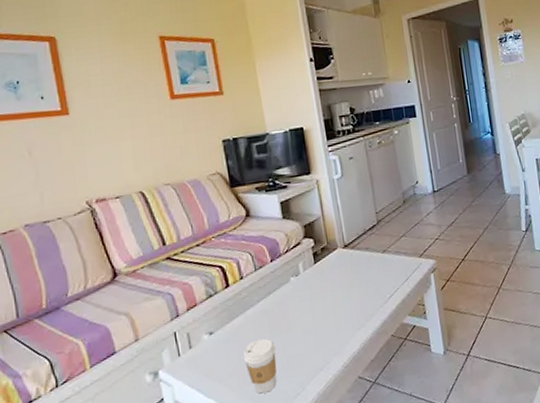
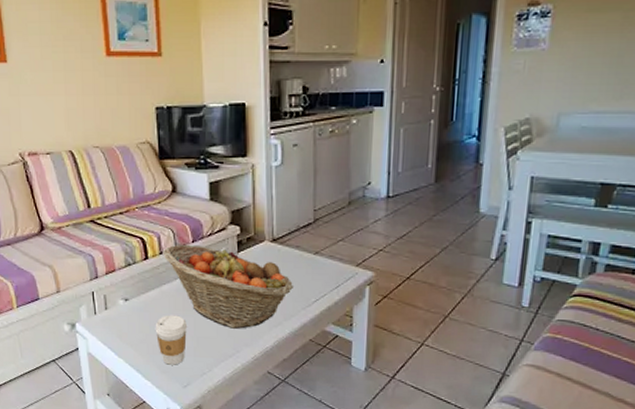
fruit basket: none [244,262,370,341] -> present [164,244,294,329]

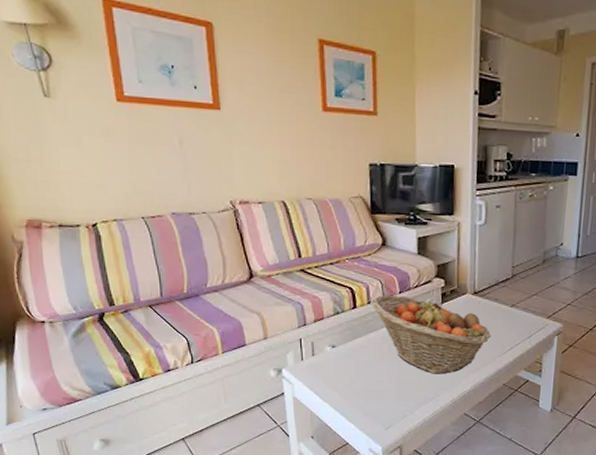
coffee cup: present [155,315,187,365] -> none [360,361,391,408]

